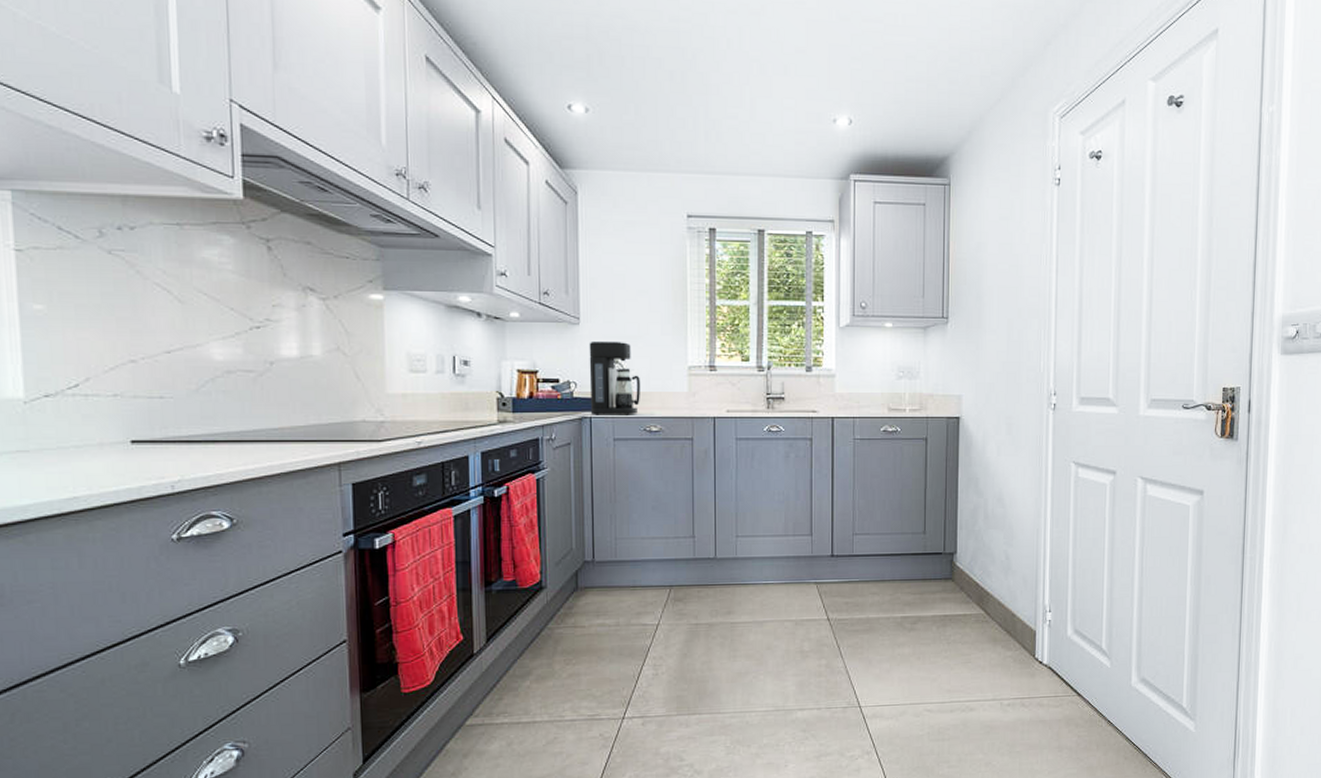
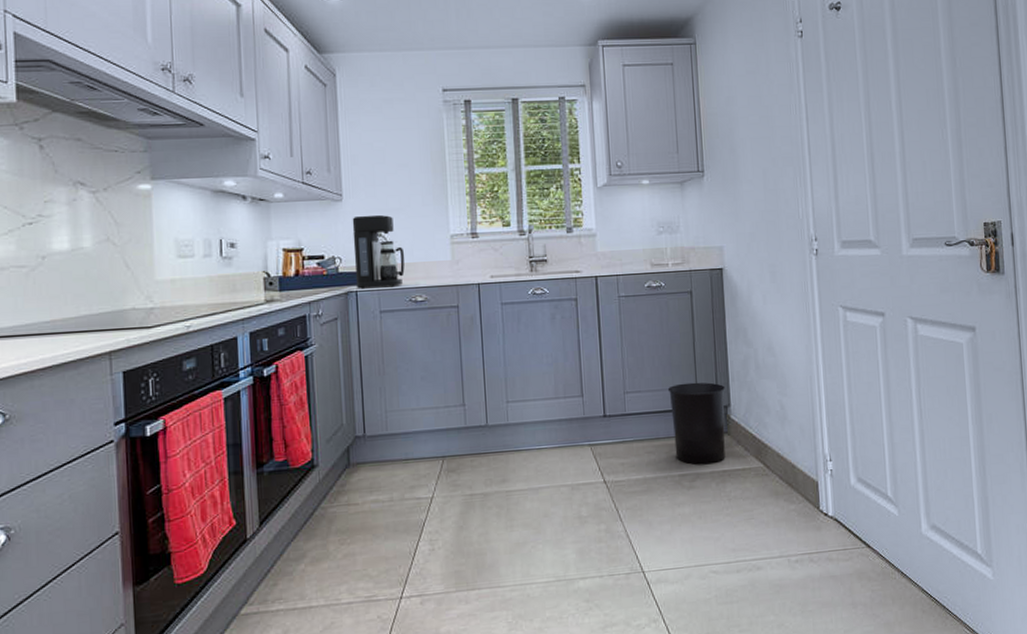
waste bin: none [896,528,953,609] -> present [667,382,725,465]

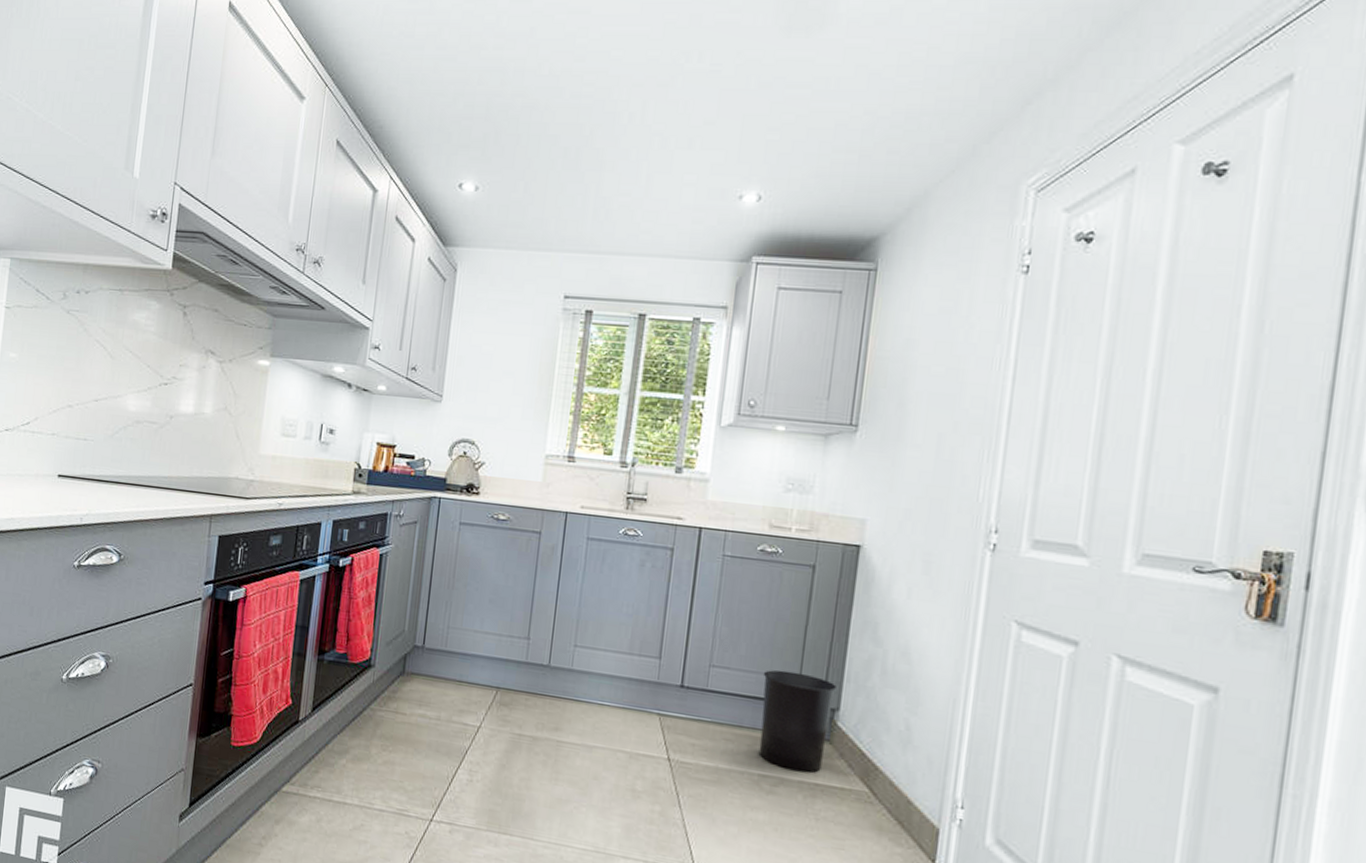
coffee maker: present [352,214,405,289] -> none [441,420,495,501]

